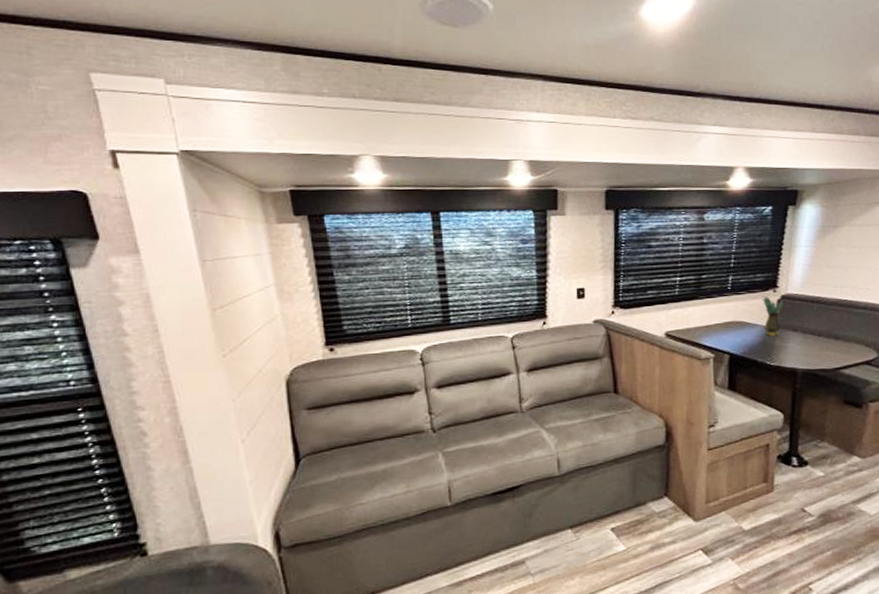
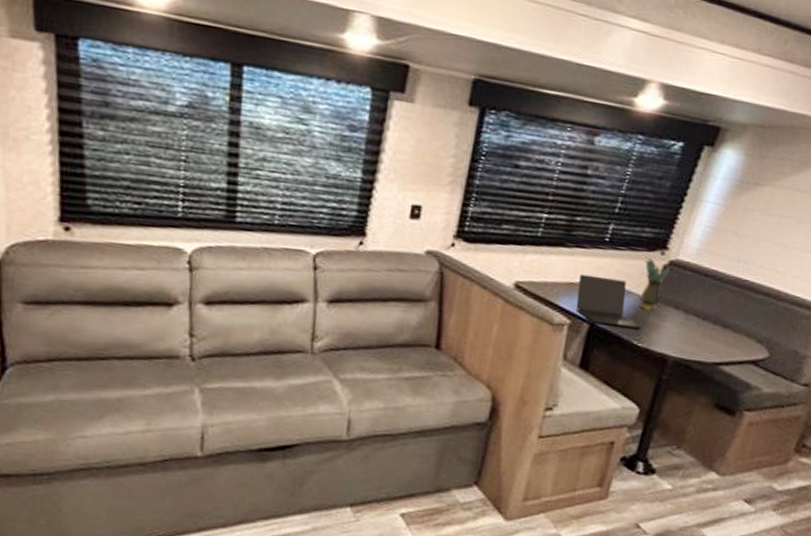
laptop: none [714,316,771,354] -> present [576,274,641,330]

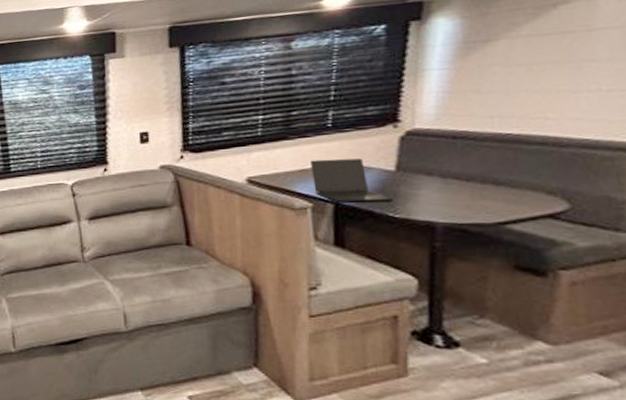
vase: present [638,258,670,312] -> none [378,133,409,183]

